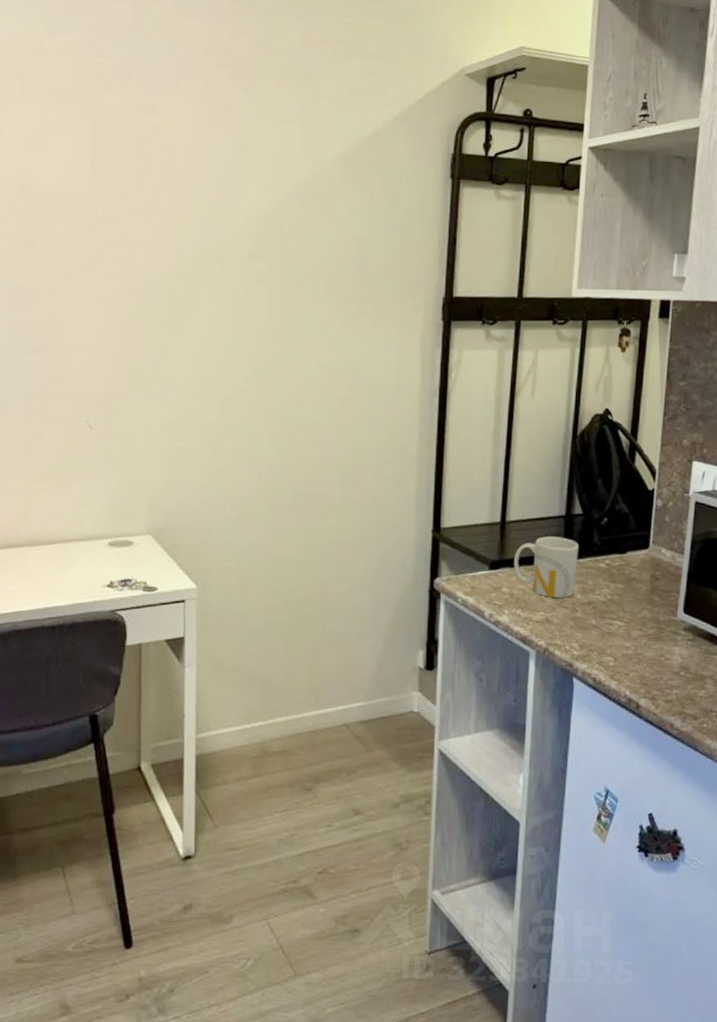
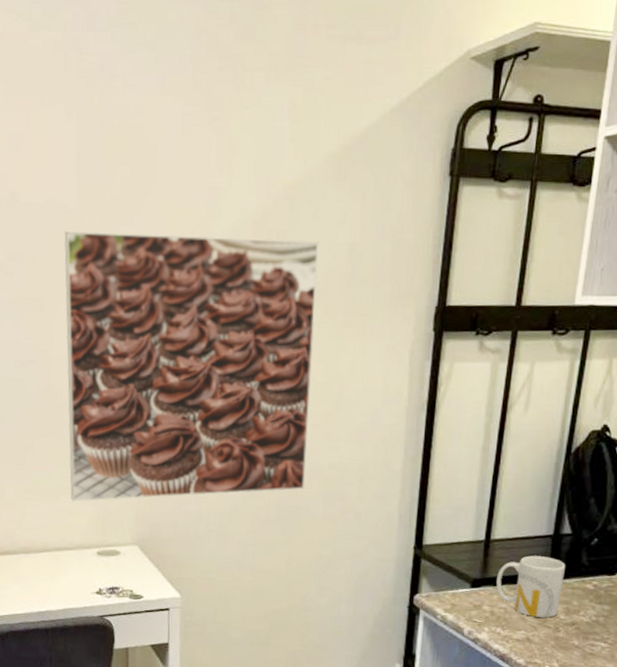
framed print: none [77,222,331,491] -> present [64,231,319,502]

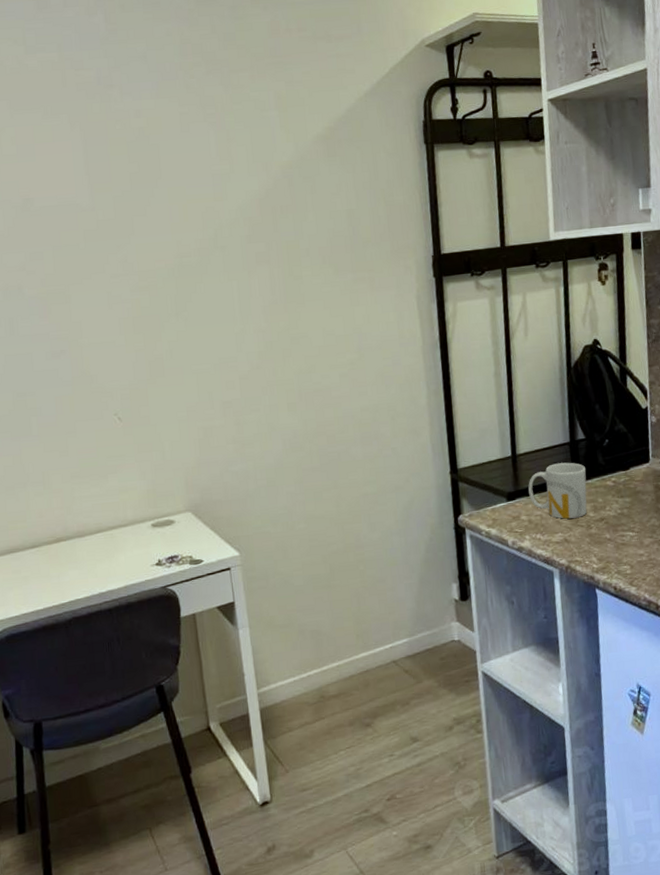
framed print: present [64,231,319,502] -> none [81,210,342,479]

